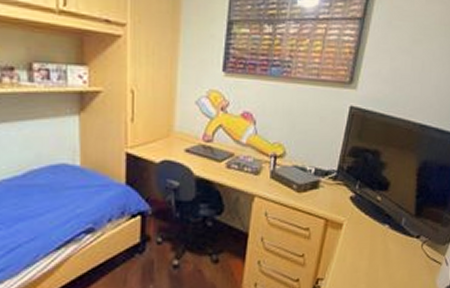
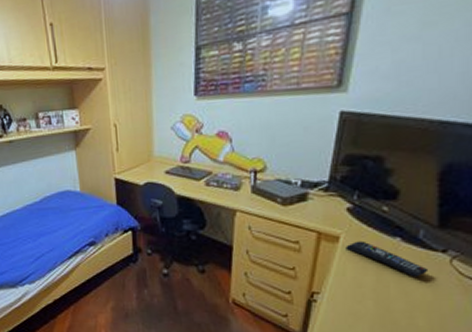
remote control: none [347,227,407,261] -> present [346,241,429,277]

